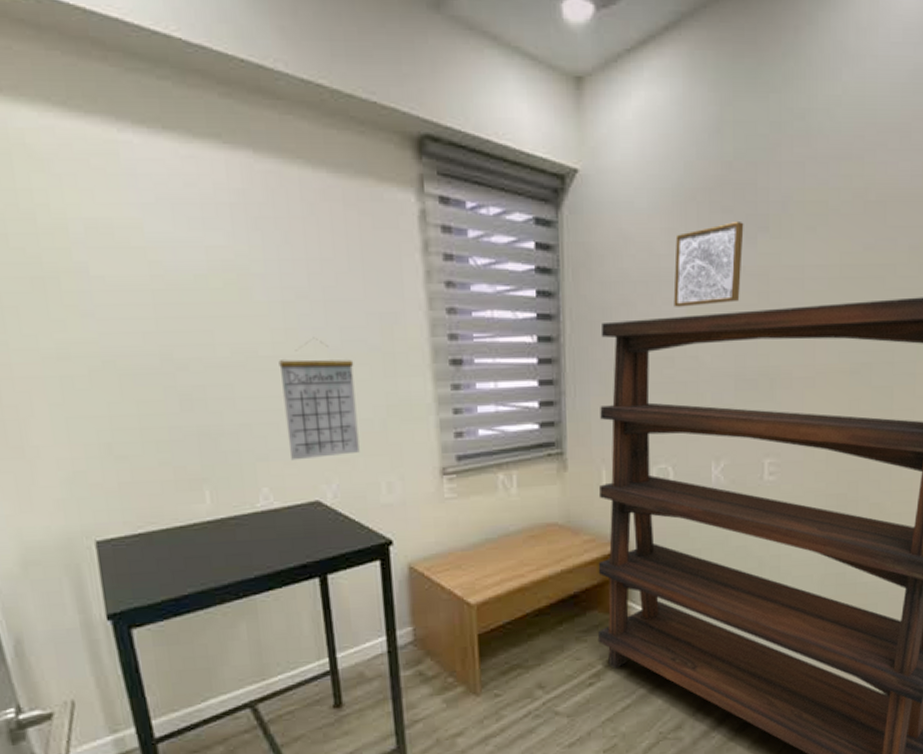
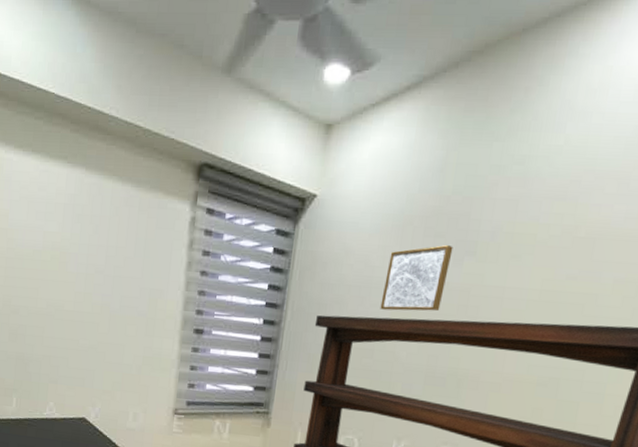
calendar: present [278,339,360,461] -> none [72,302,126,388]

